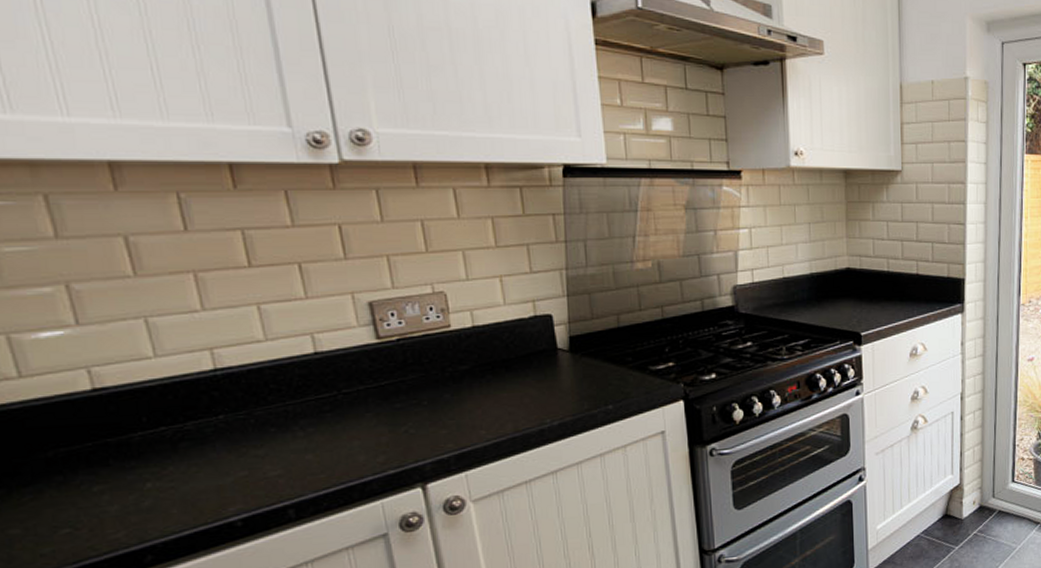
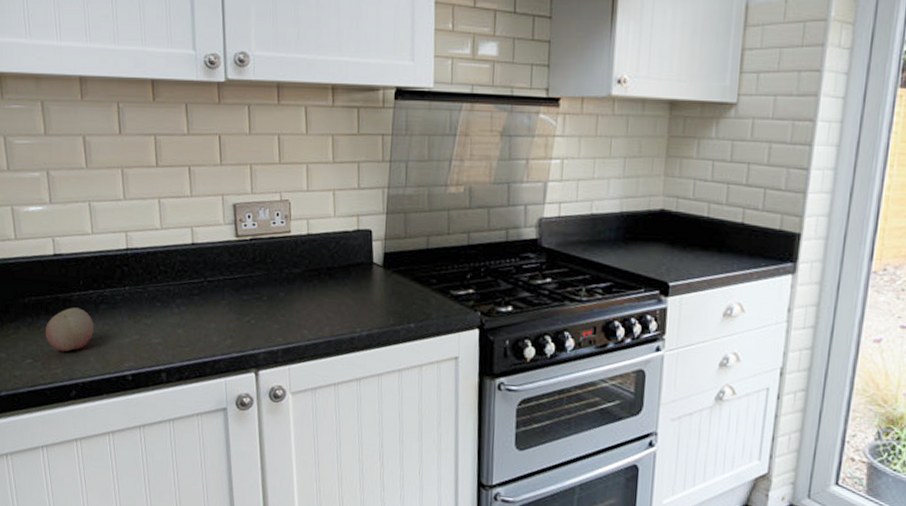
fruit: none [89,451,174,511] -> present [45,307,94,352]

